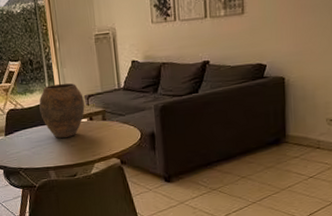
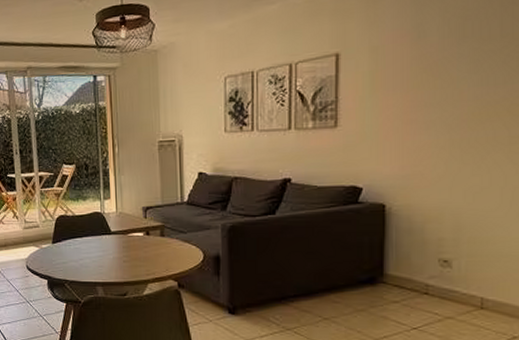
vase: present [39,83,85,138] -> none [91,191,142,251]

